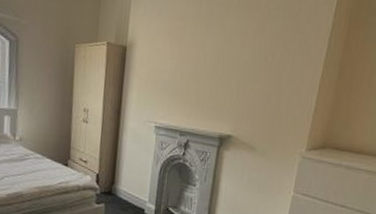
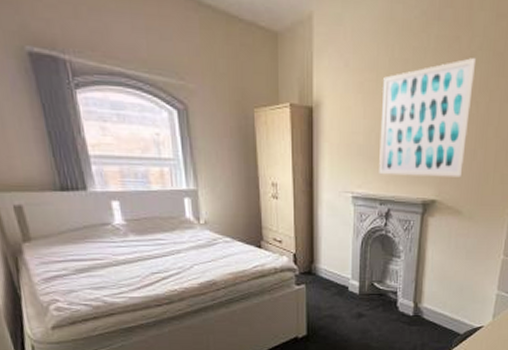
wall art: none [181,14,274,117] -> present [379,57,477,178]

